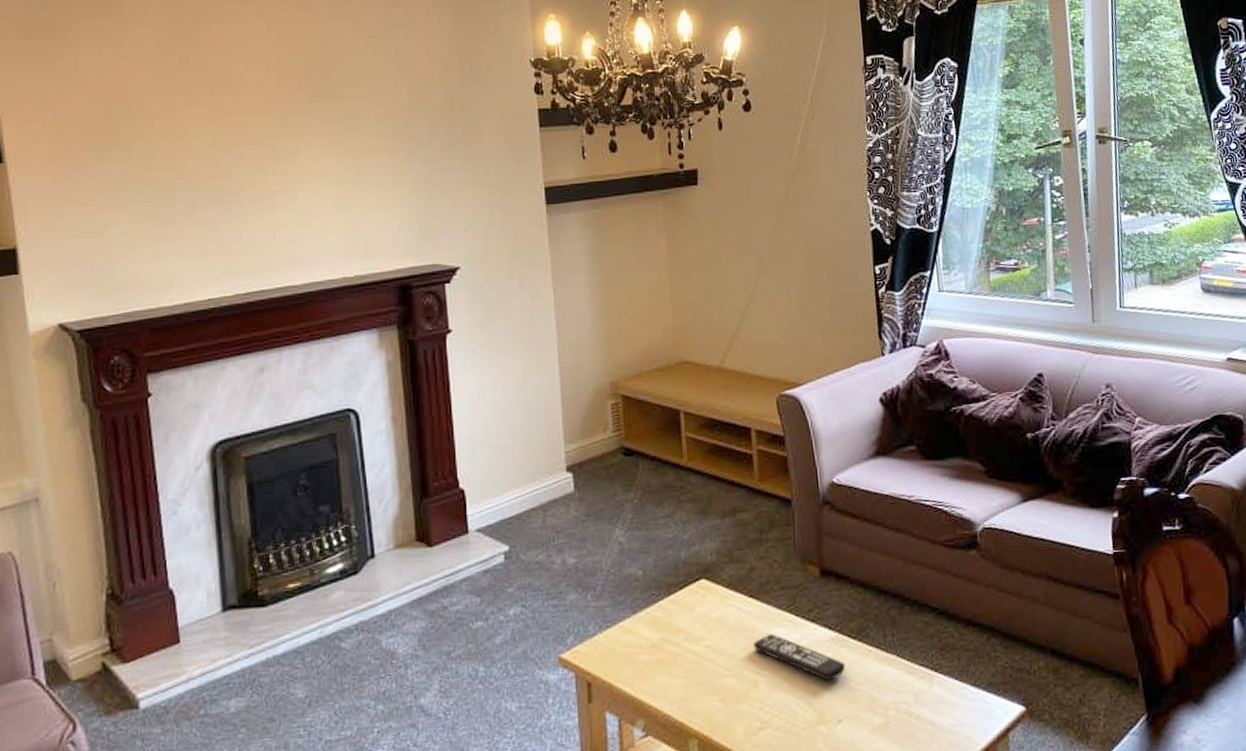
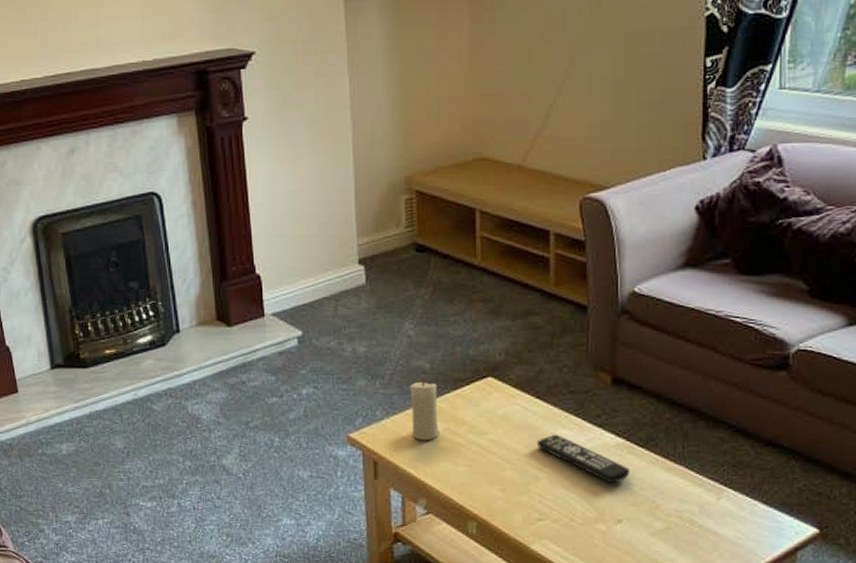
candle: none [623,588,655,655] -> present [410,380,439,441]

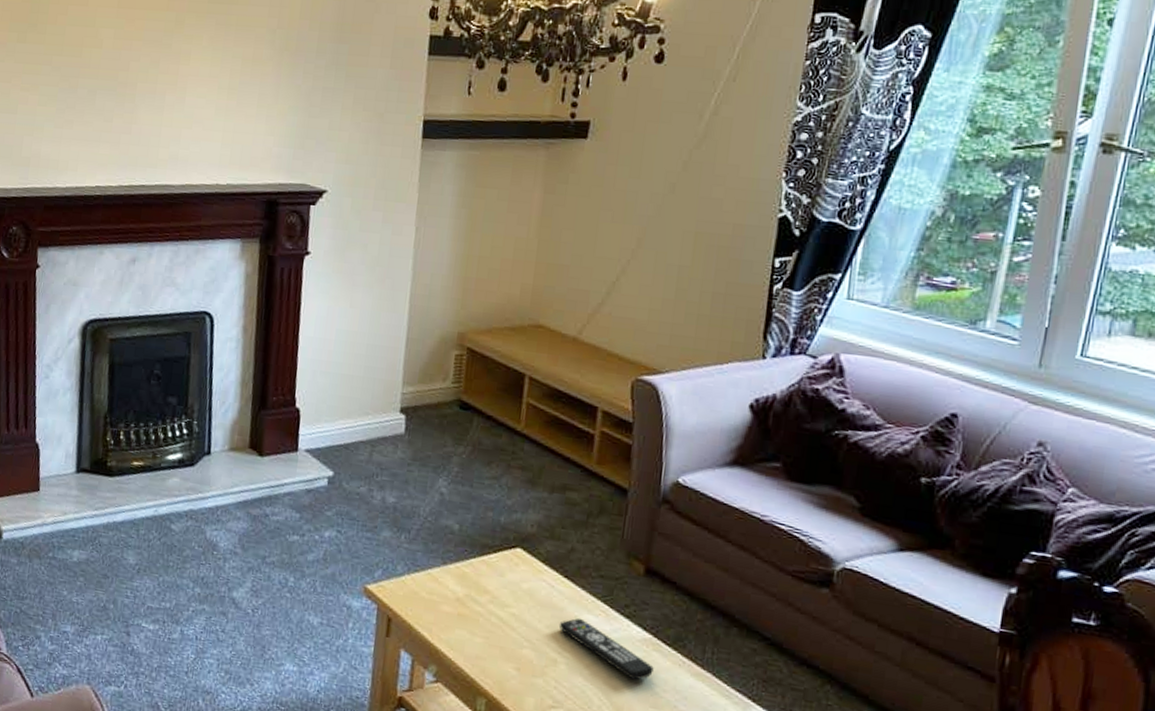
candle: present [410,380,439,441] -> none [431,540,464,605]

